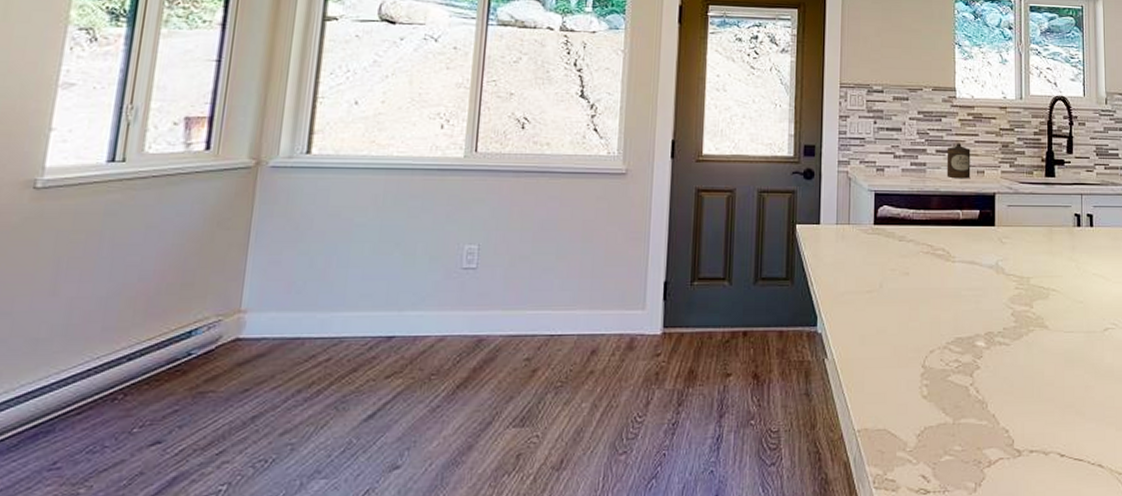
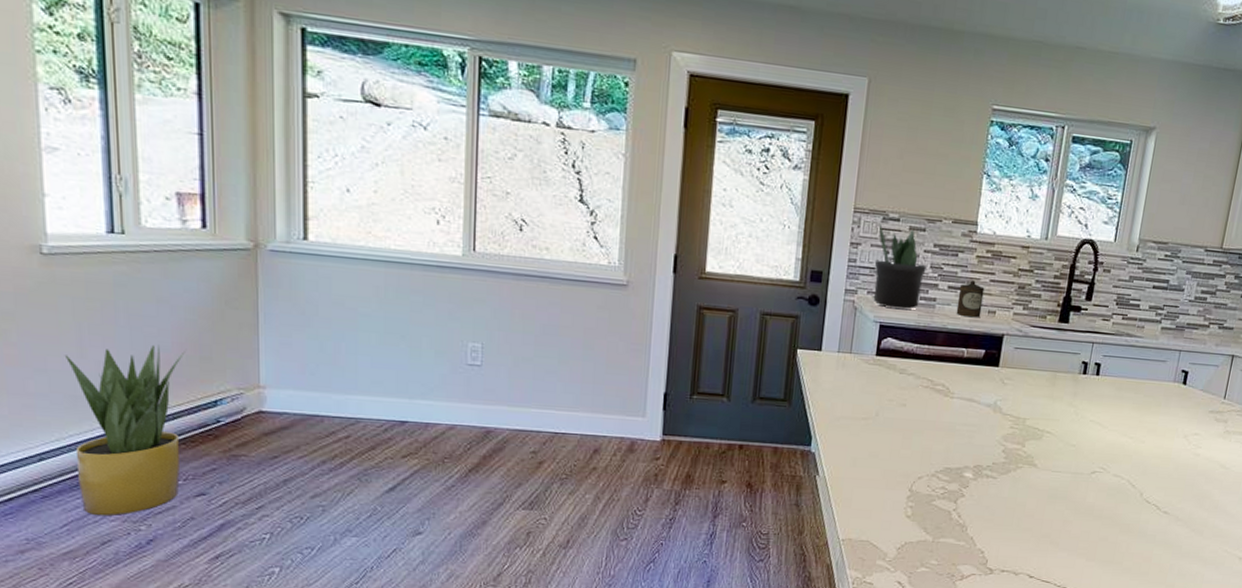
planter: none [16,274,167,481] -> present [64,344,185,516]
planter: none [864,95,913,175] -> present [873,222,927,309]

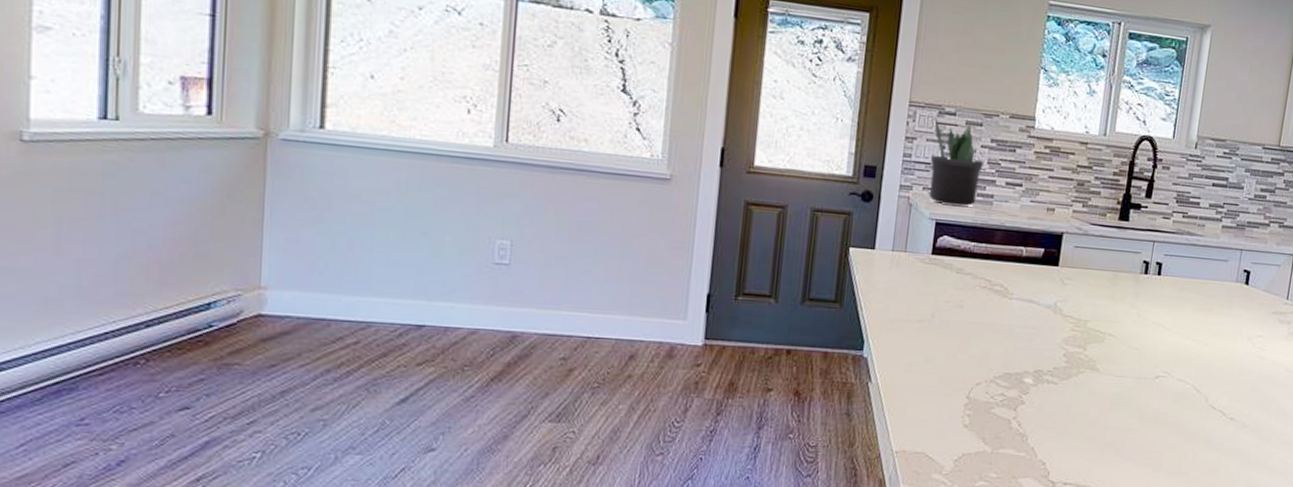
planter: present [64,344,185,516] -> none [38,241,178,434]
canister: present [956,280,985,318] -> none [1014,177,1043,216]

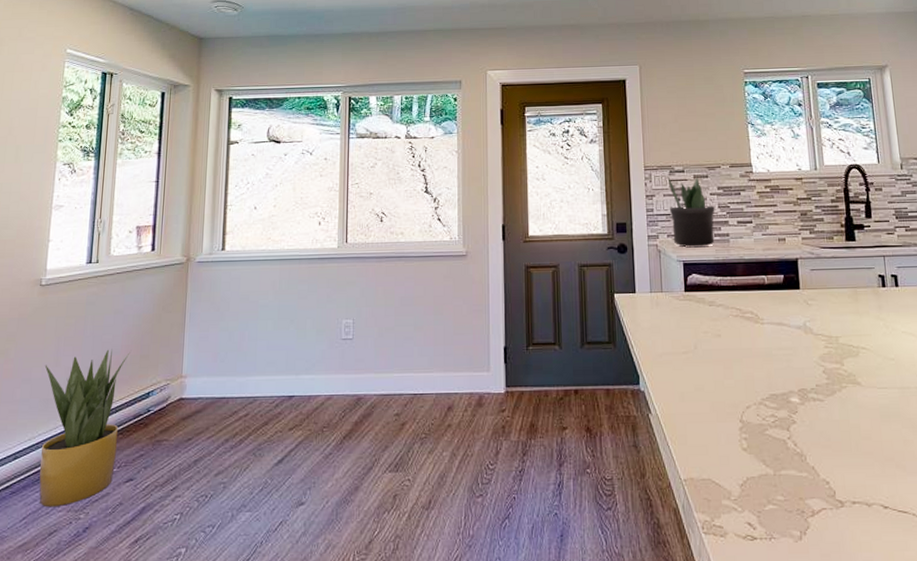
planter: none [38,241,178,434] -> present [39,349,130,508]

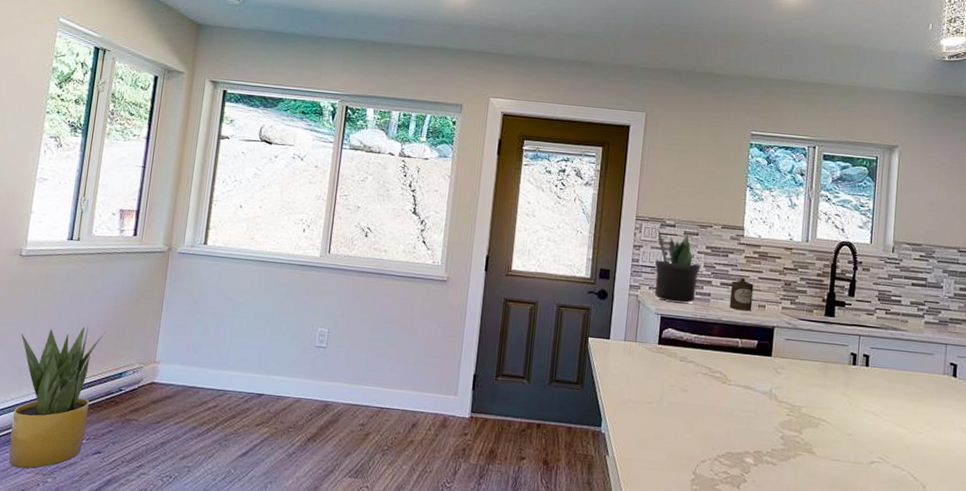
canister: none [747,214,773,247] -> present [729,278,754,311]

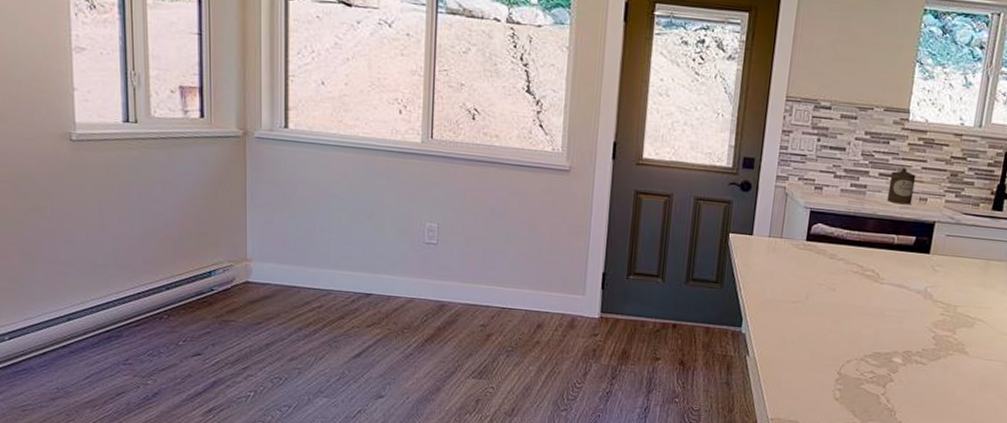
planter: present [8,326,106,469] -> none [88,221,186,371]
planter: present [654,228,701,303] -> none [804,110,858,196]

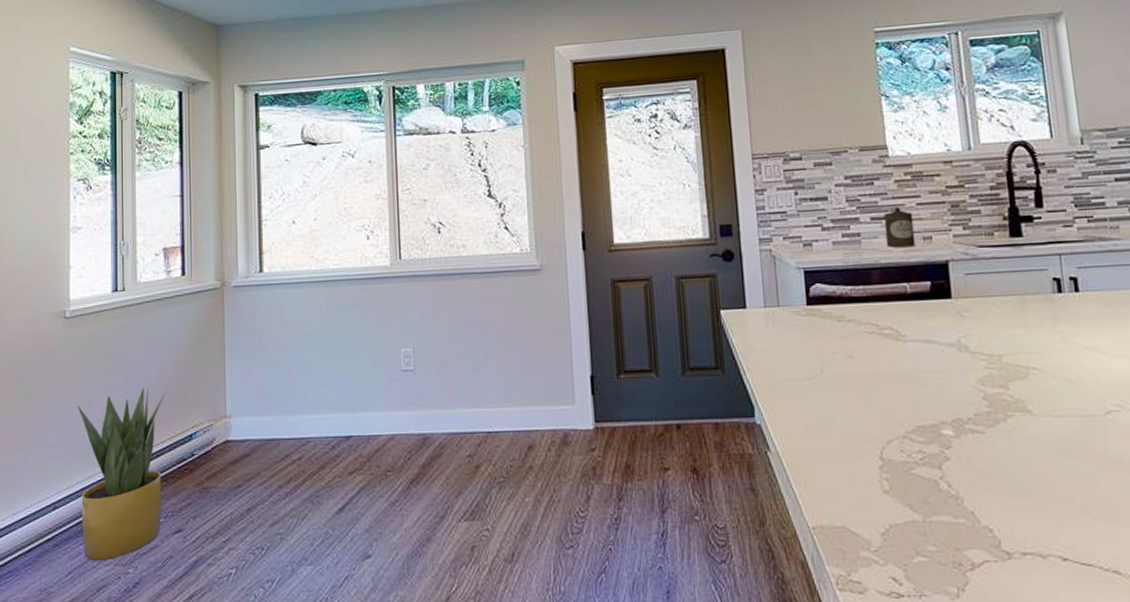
planter: none [88,221,186,371] -> present [77,387,168,561]

